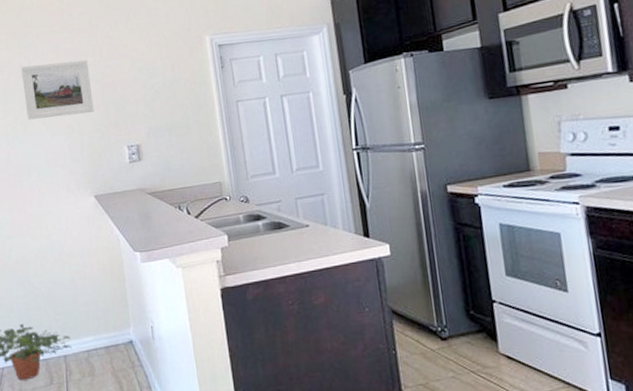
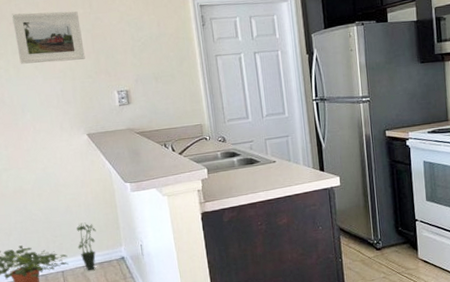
potted plant: none [81,298,102,357] -> present [77,222,96,271]

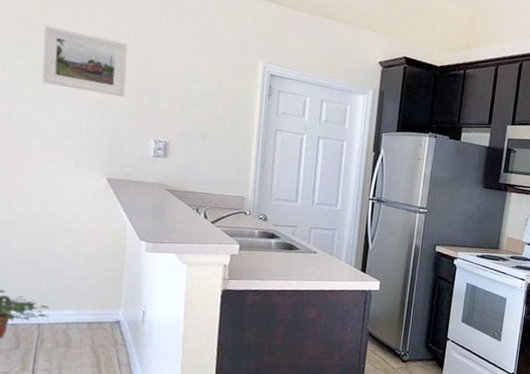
potted plant: present [77,222,96,271] -> none [65,274,93,330]

